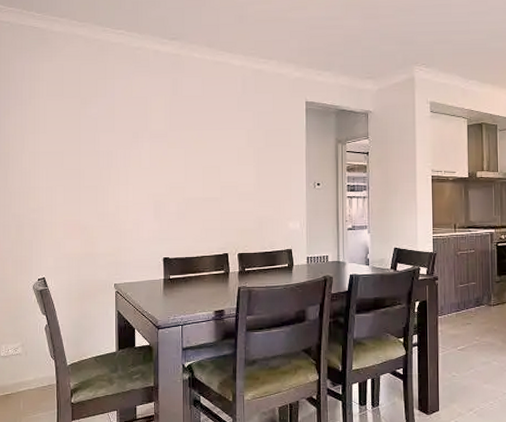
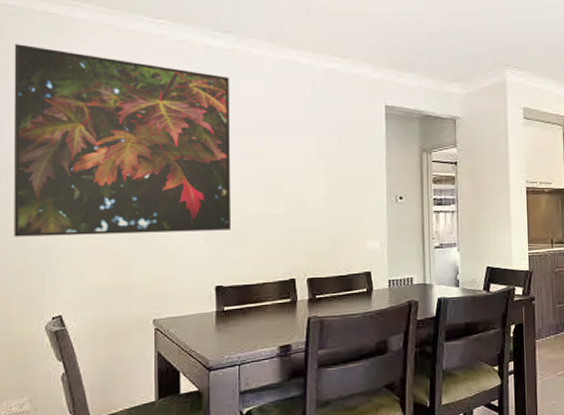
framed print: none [9,54,176,213] -> present [13,44,232,237]

